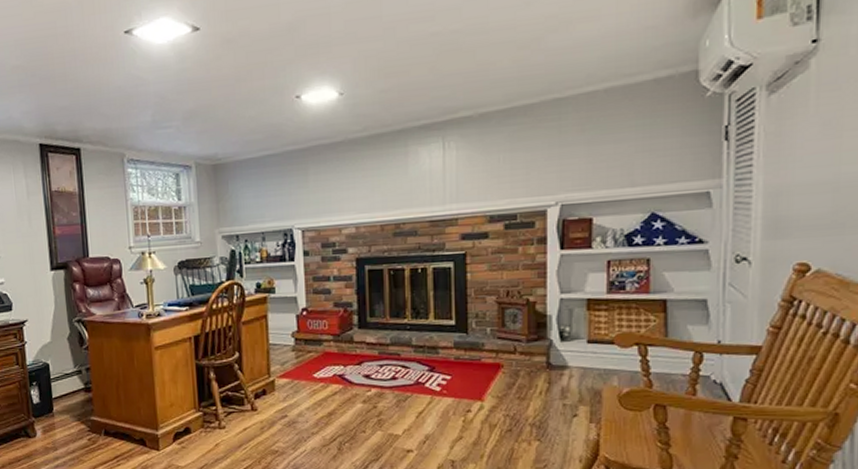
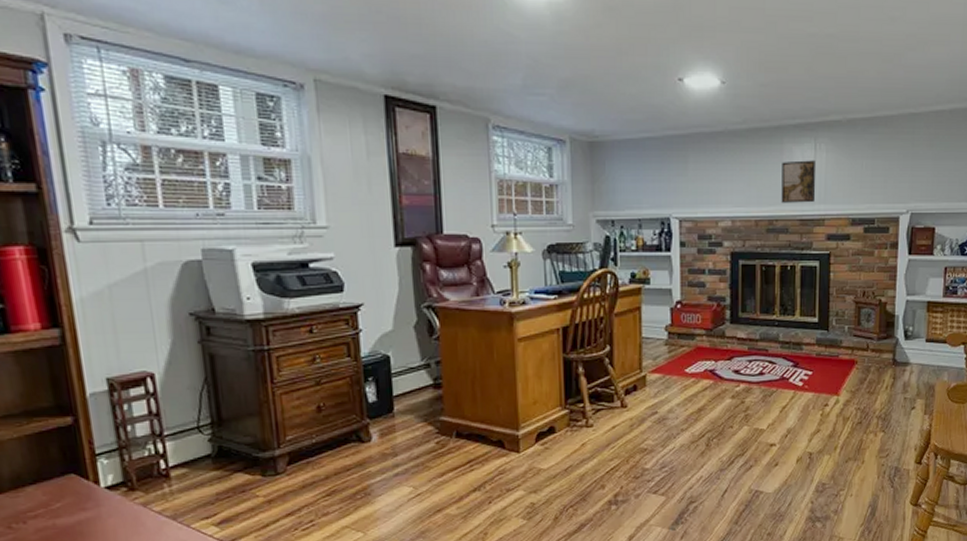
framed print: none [407,159,447,206] -> present [781,160,816,203]

